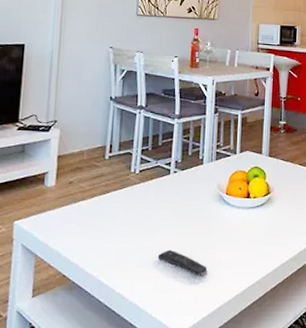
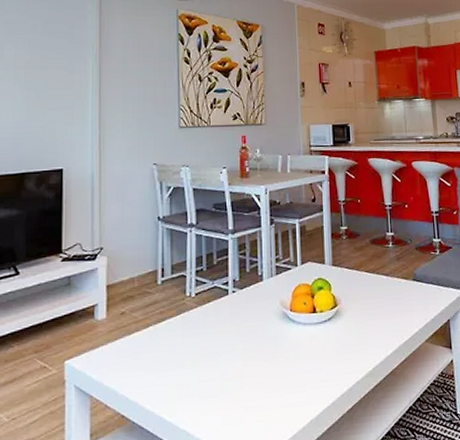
remote control: present [157,249,208,276] -> none [222,376,278,403]

